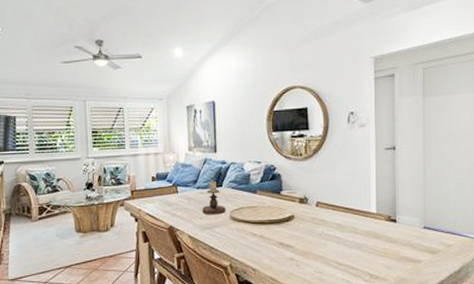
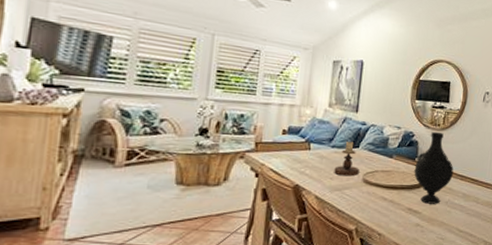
vase: none [280,162,324,237] -> present [414,132,454,204]

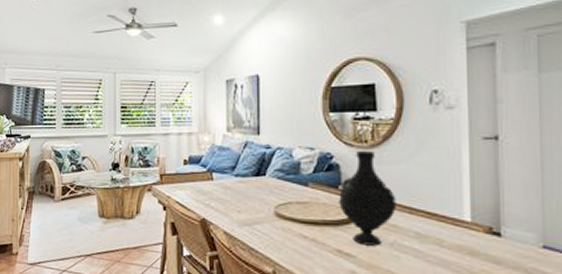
candlestick: present [334,141,359,177] -> none [241,168,269,209]

